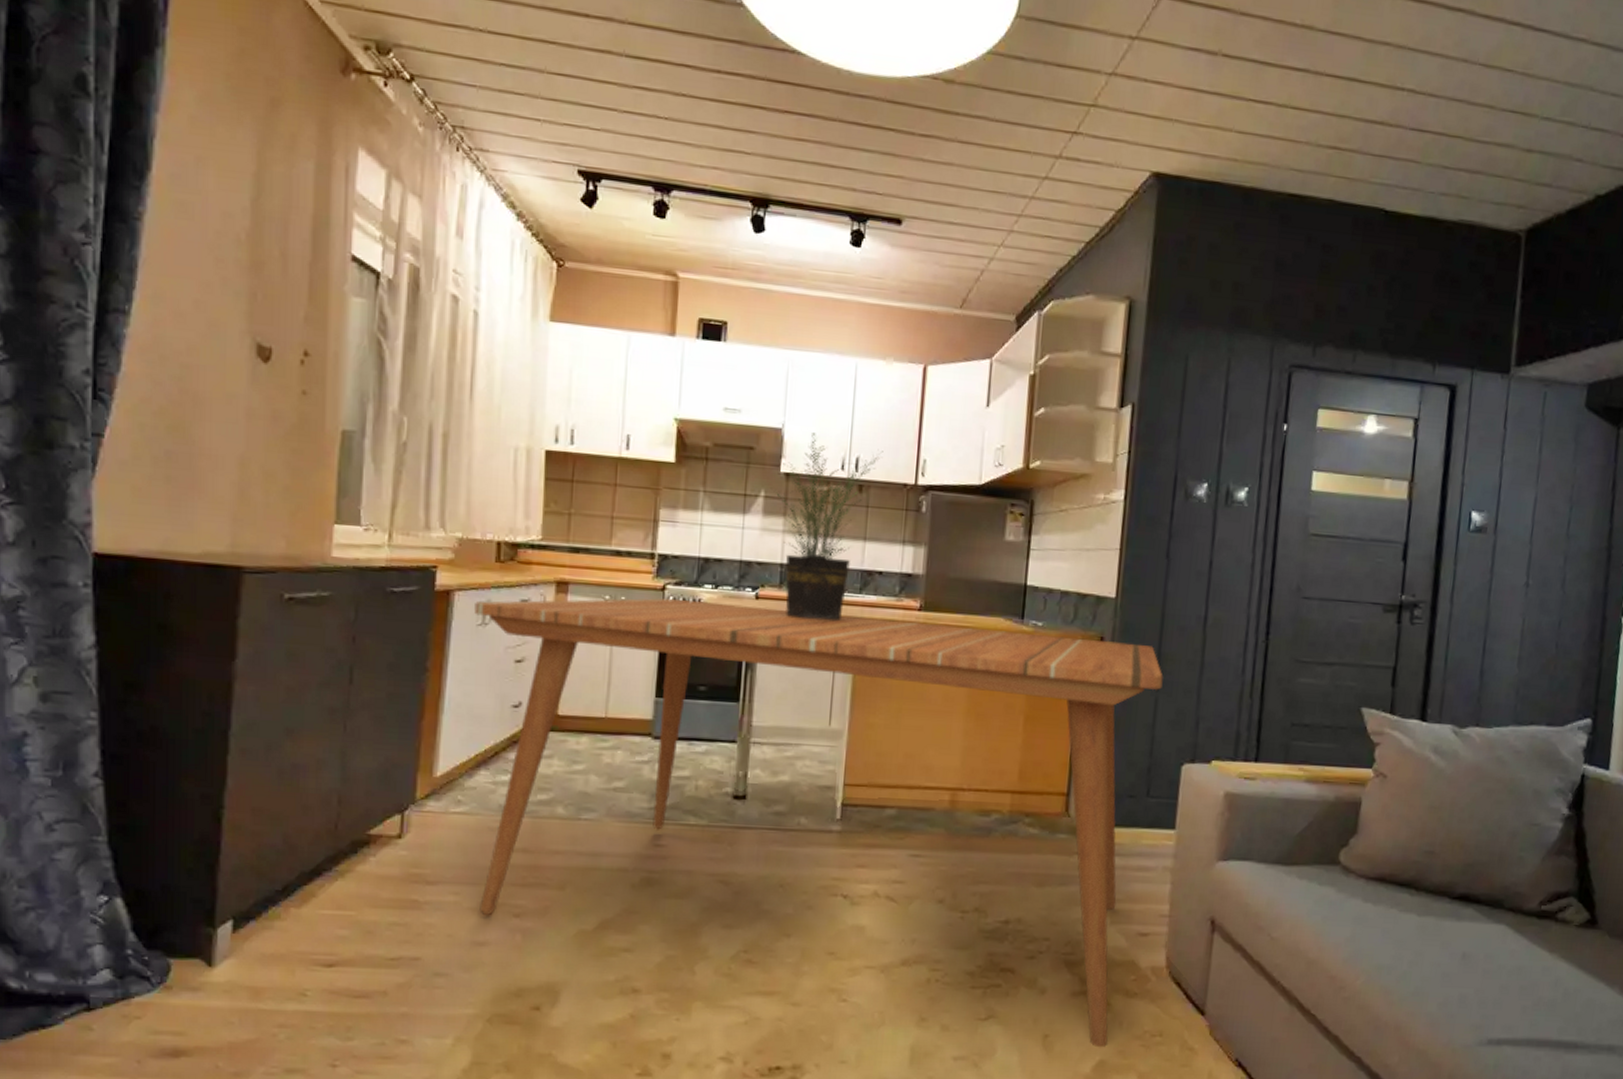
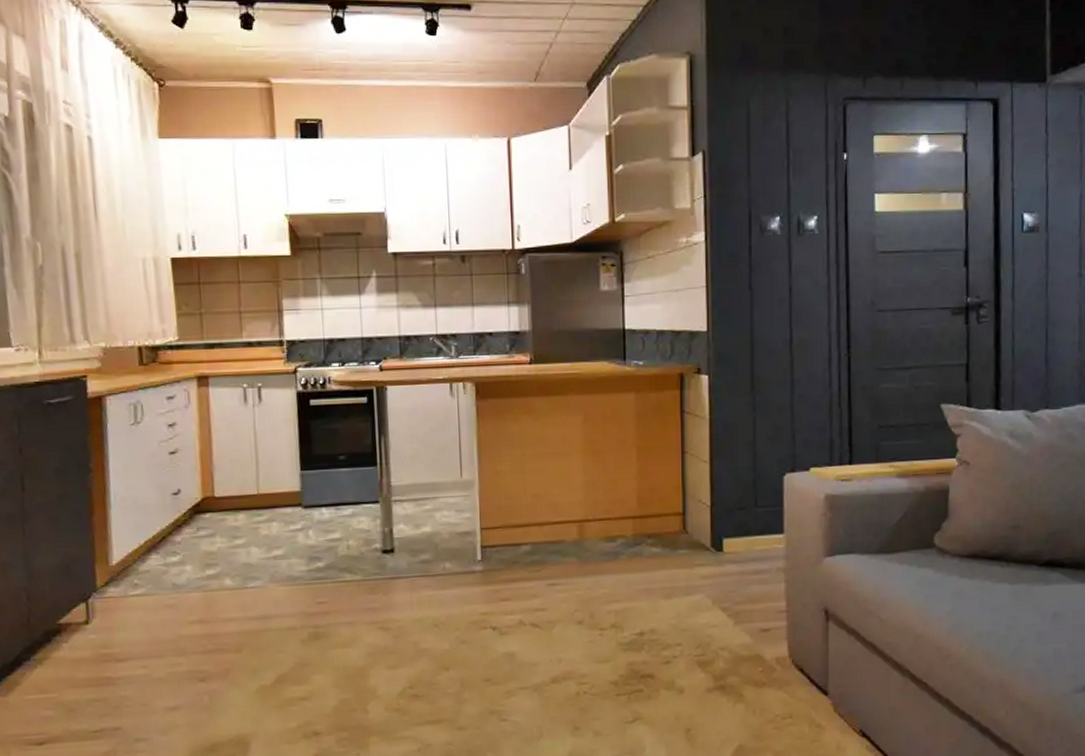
dining table: present [474,598,1163,1048] -> none [126,370,758,735]
potted plant: present [770,432,883,622] -> none [381,213,480,385]

